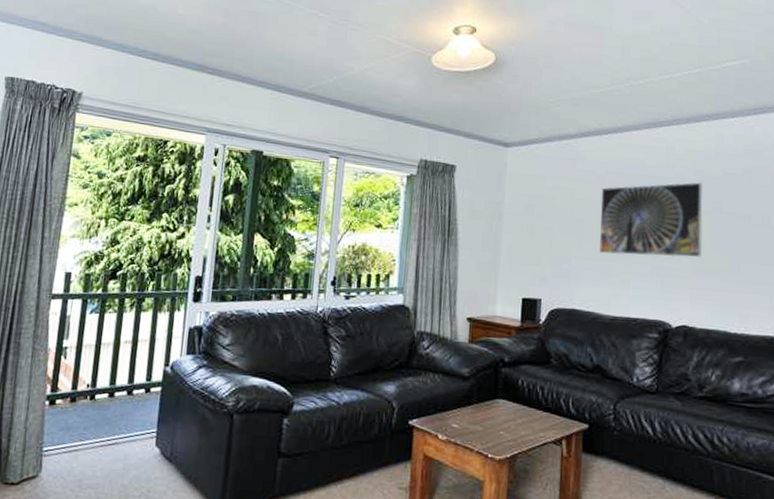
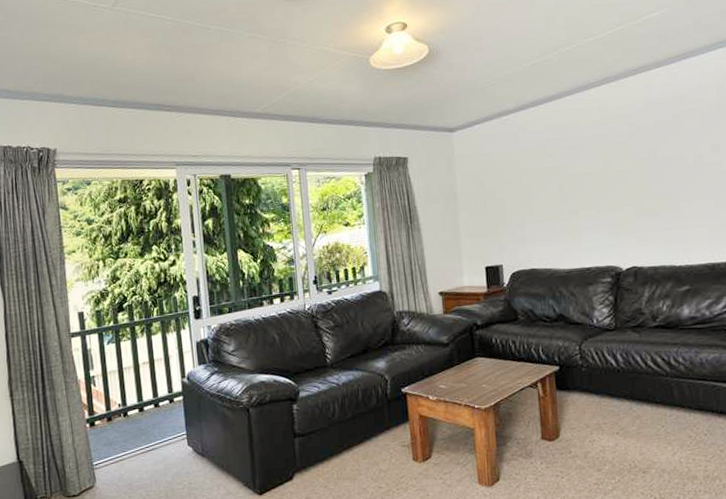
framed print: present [600,182,703,257] -> none [544,134,643,215]

